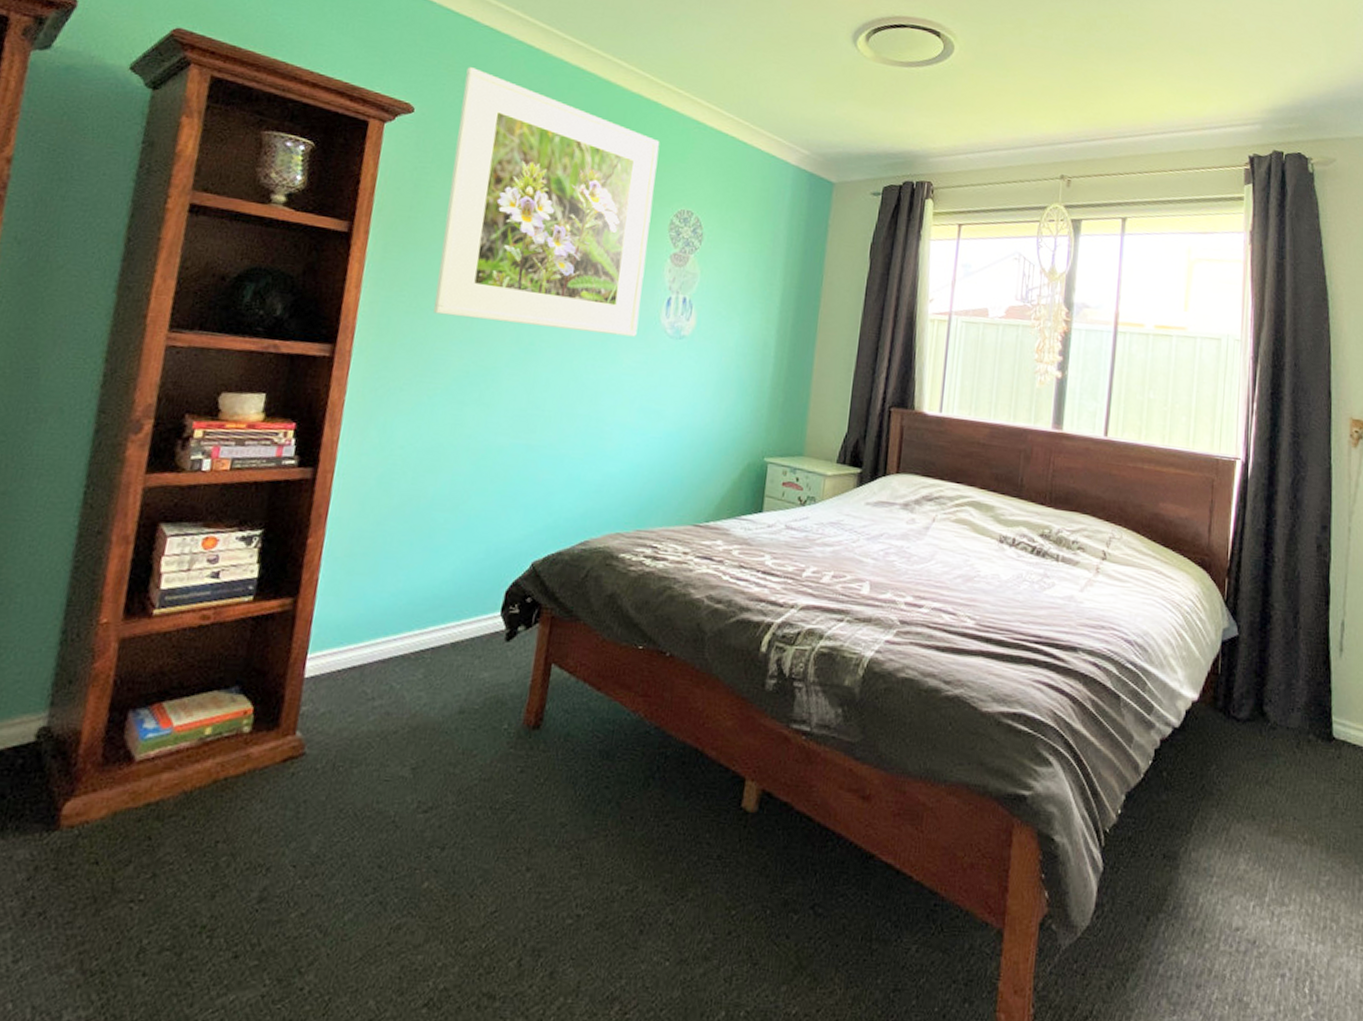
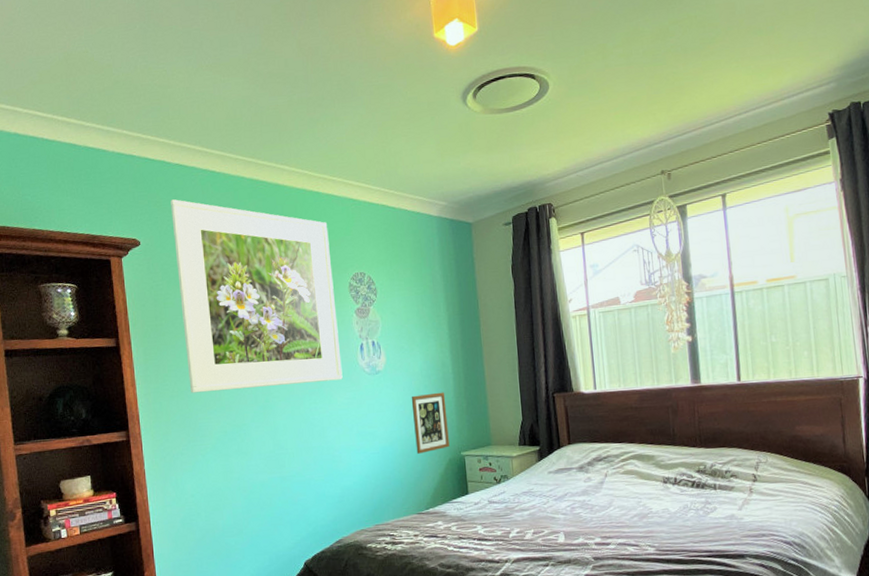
picture frame: none [709,375,760,450] -> present [411,392,450,454]

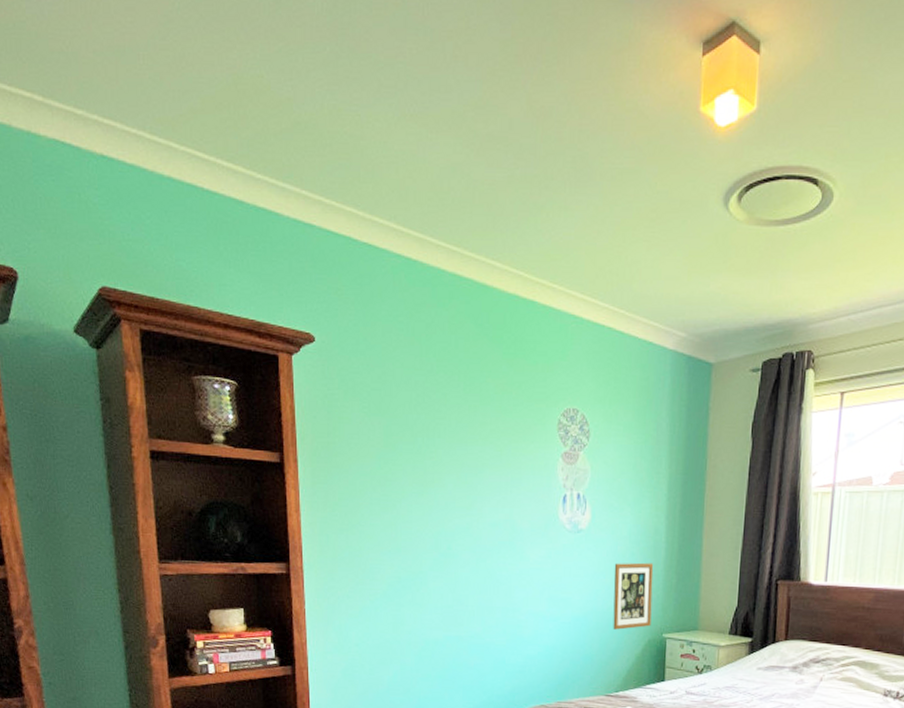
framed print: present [170,199,343,394] -> none [354,288,541,534]

